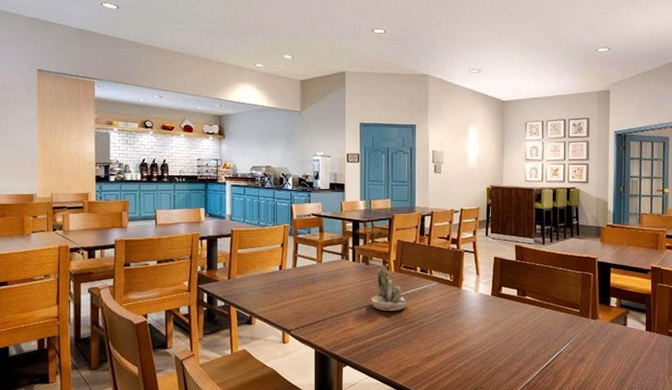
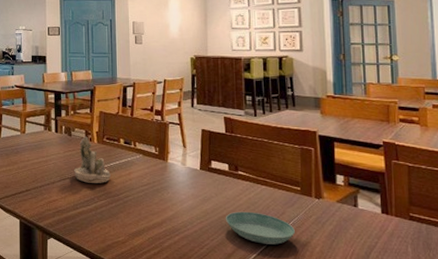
saucer: none [512,333,573,362] -> present [225,211,295,245]

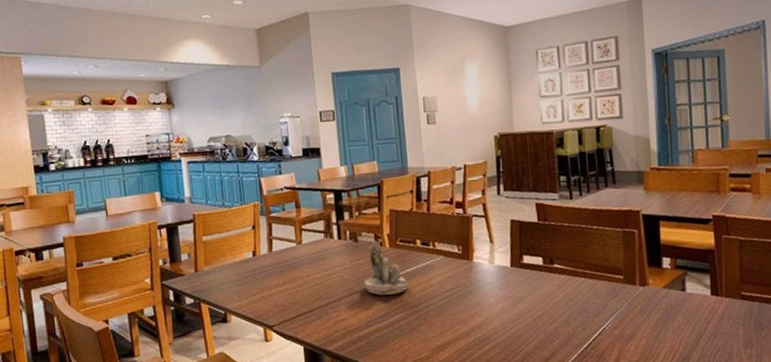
saucer: present [225,211,295,245] -> none [541,308,618,343]

